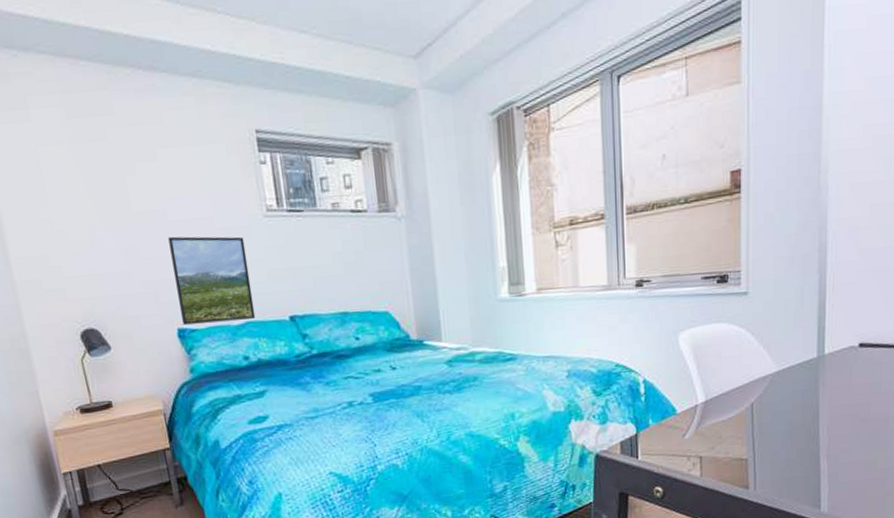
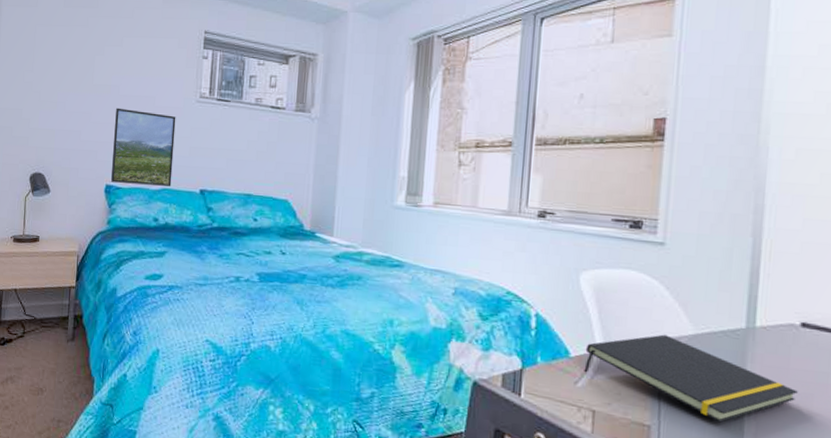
notepad: none [689,376,858,443] -> present [584,334,798,423]

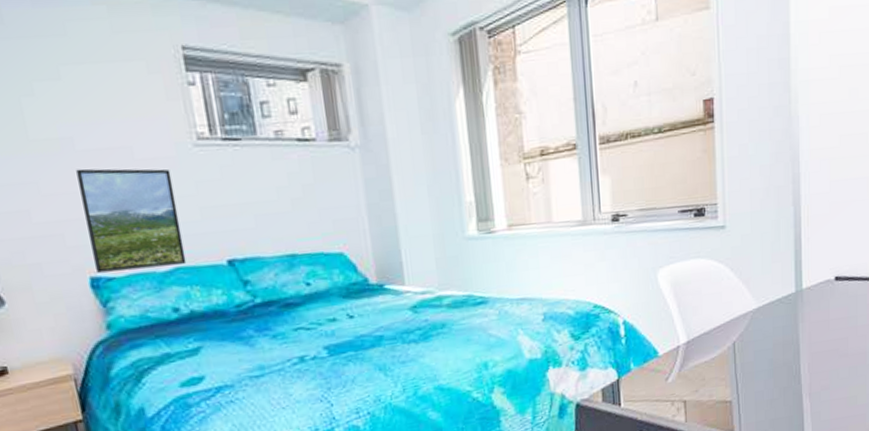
notepad: present [584,334,798,423] -> none [671,314,837,382]

